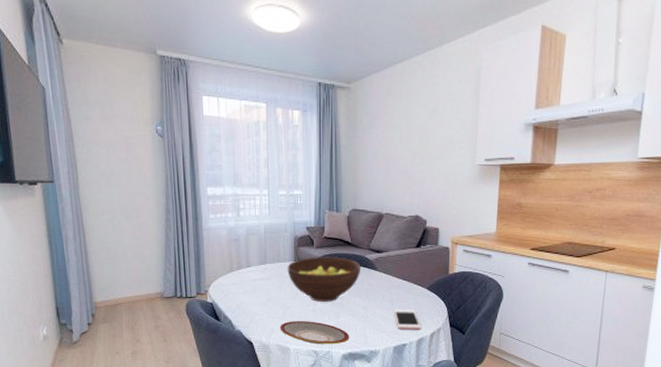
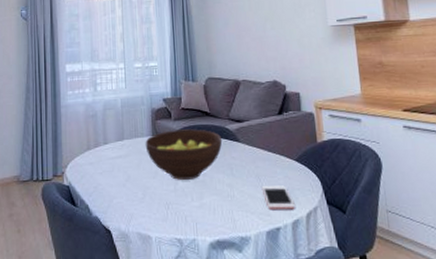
plate: present [280,321,350,345] -> none [139,203,217,231]

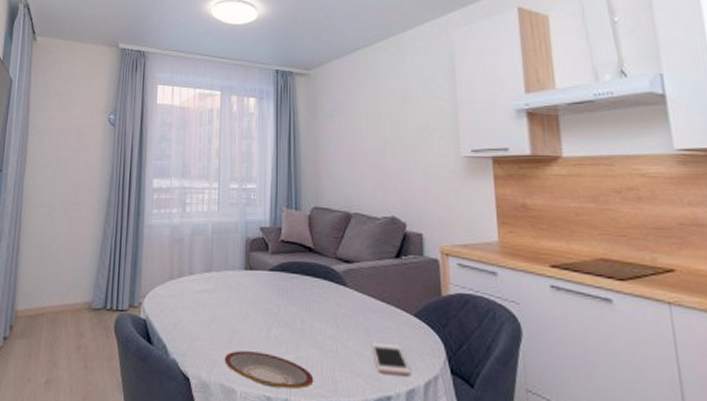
plate: none [139,203,217,231] -> present [224,350,314,389]
fruit bowl: present [145,129,223,180] -> none [236,265,327,327]

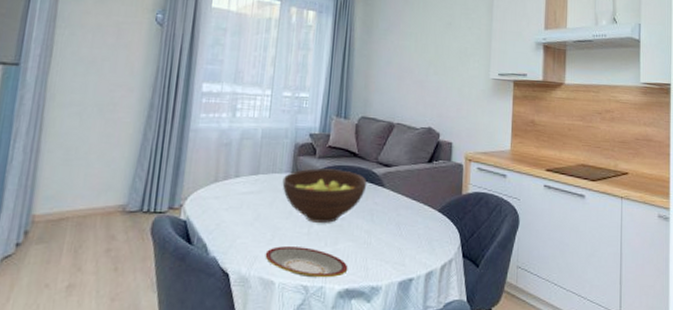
fruit bowl: none [236,265,327,327] -> present [282,168,367,223]
cell phone: present [371,343,411,376] -> none [400,235,431,261]

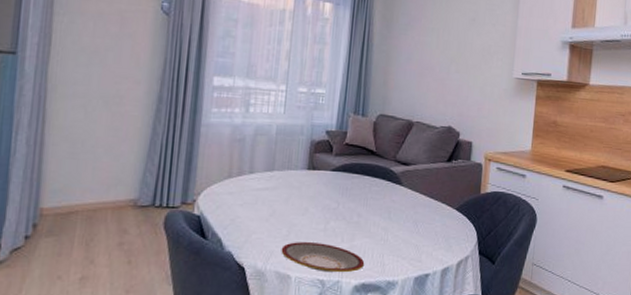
fruit bowl: present [282,168,367,223] -> none [298,166,385,220]

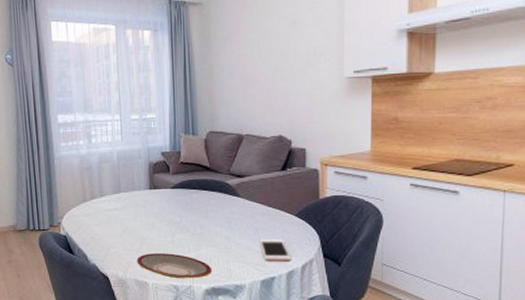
cell phone: none [417,232,448,258] -> present [259,239,291,262]

